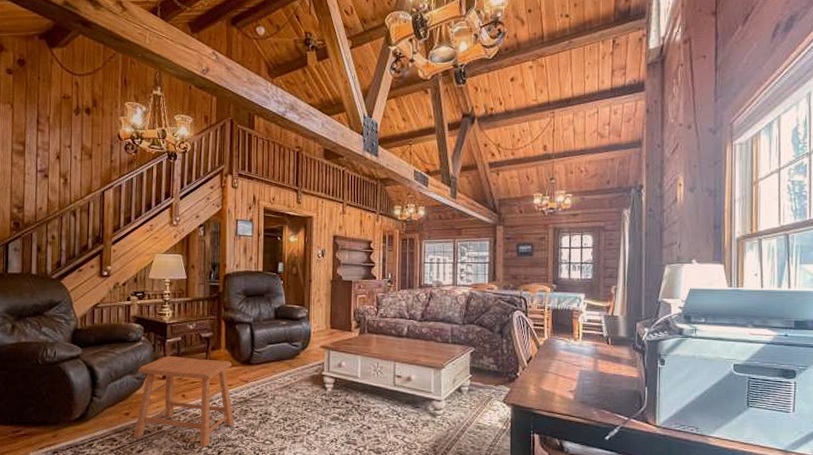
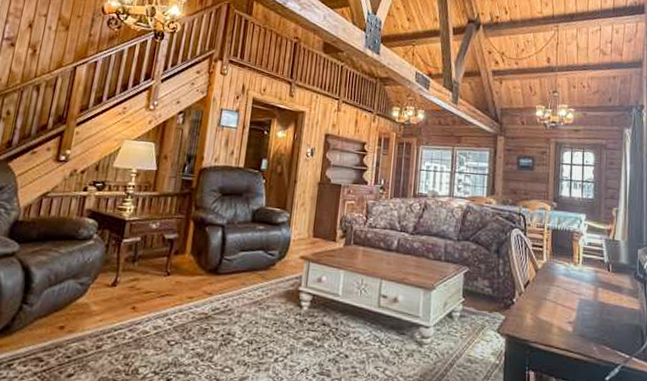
stool: present [134,355,234,447] -> none [65,258,197,373]

